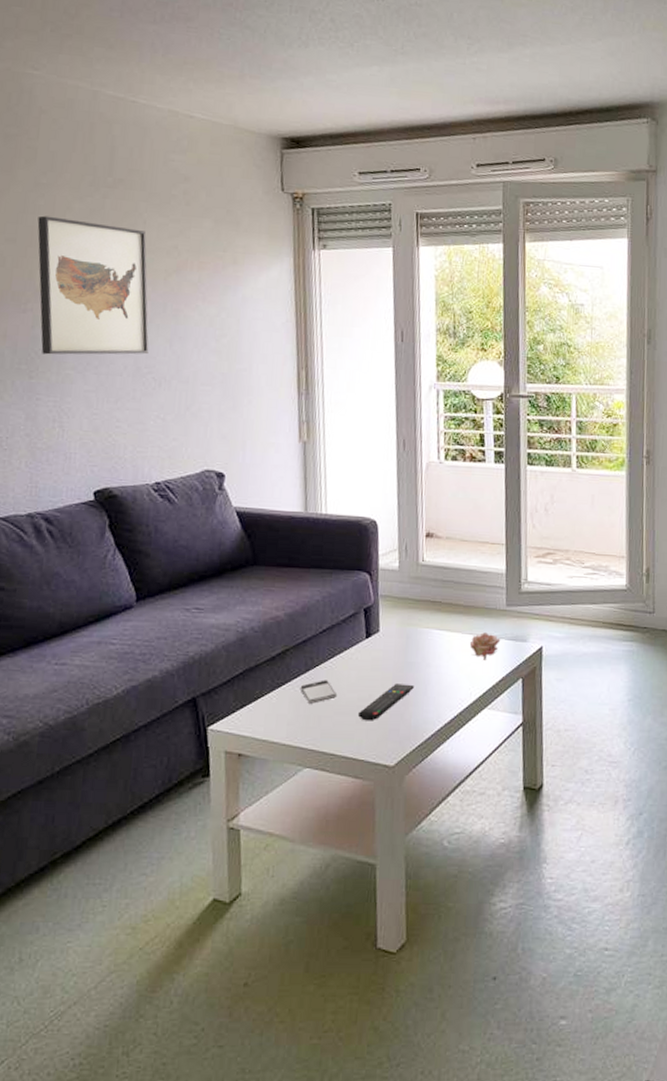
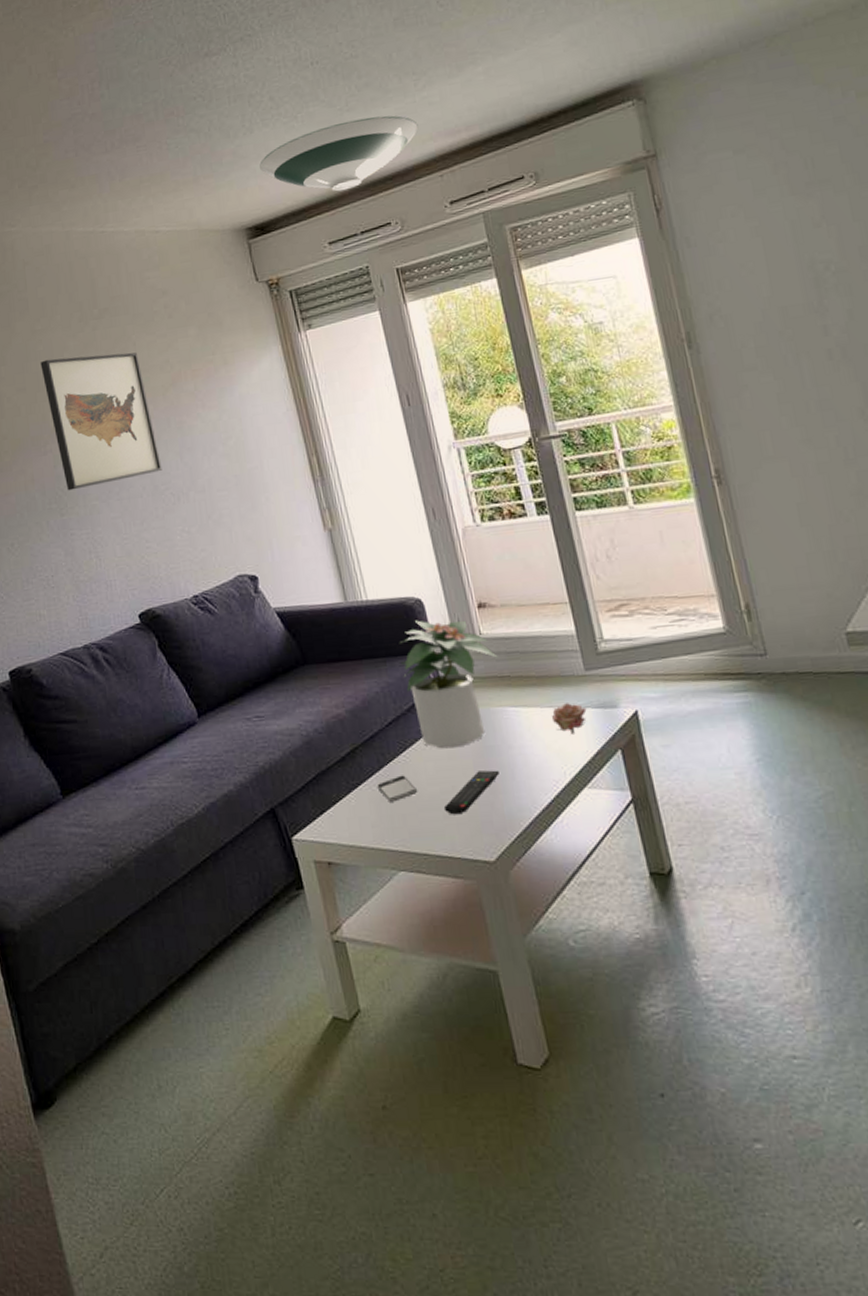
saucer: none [308,62,463,128] -> present [259,115,419,192]
potted plant: none [345,539,435,660] -> present [399,620,498,749]

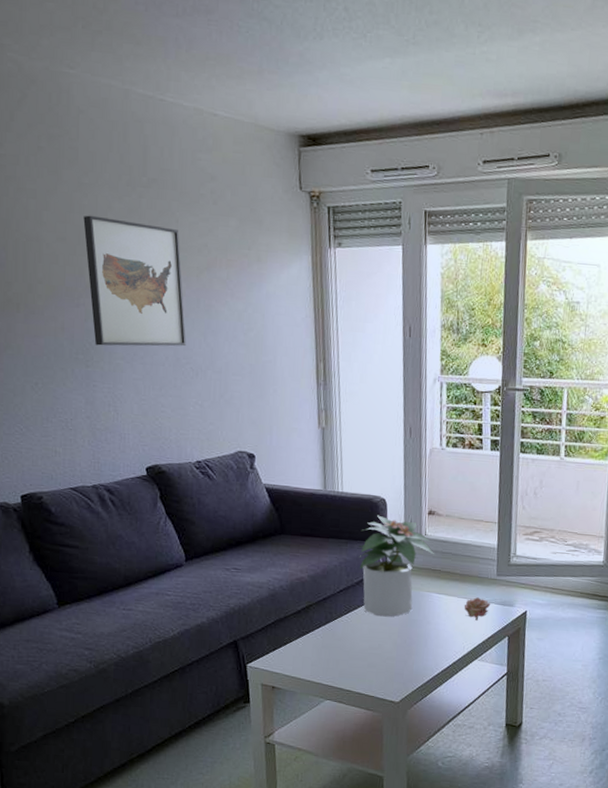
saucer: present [259,115,419,192] -> none [323,54,473,124]
smartphone: present [377,775,418,802] -> none [321,631,352,650]
remote control: present [443,770,499,815] -> none [369,636,416,666]

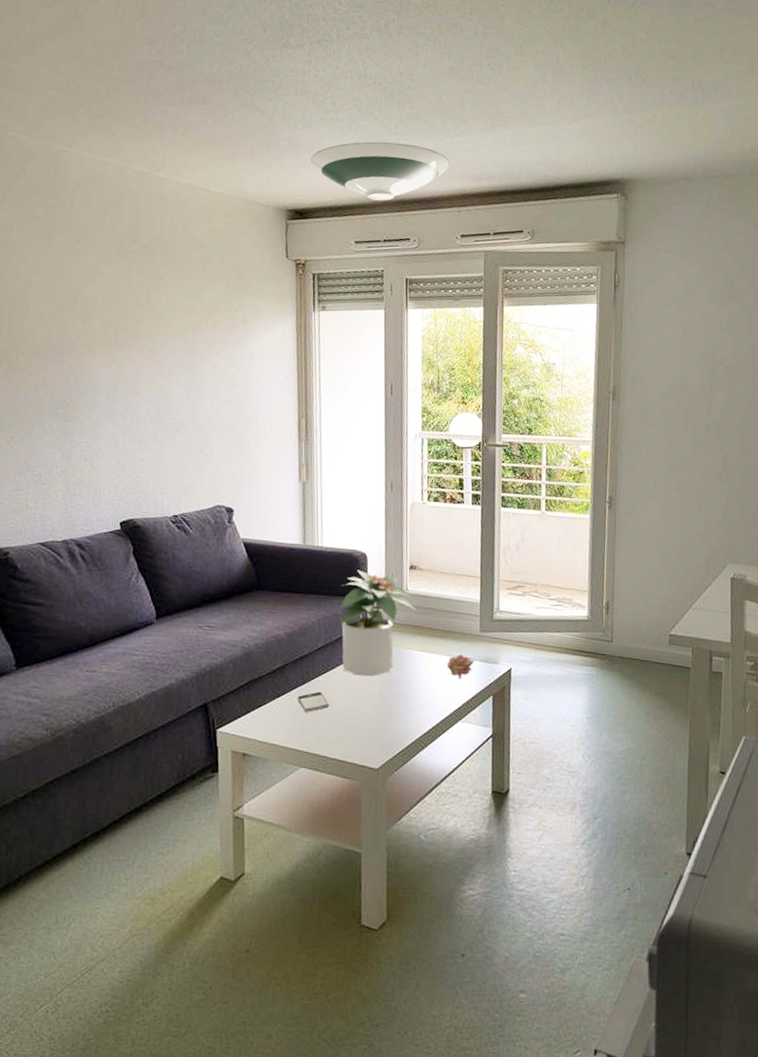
wall art: present [83,215,186,347] -> none [72,278,169,402]
smartphone: none [321,631,352,650] -> present [297,691,330,712]
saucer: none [323,54,473,124] -> present [310,141,450,201]

